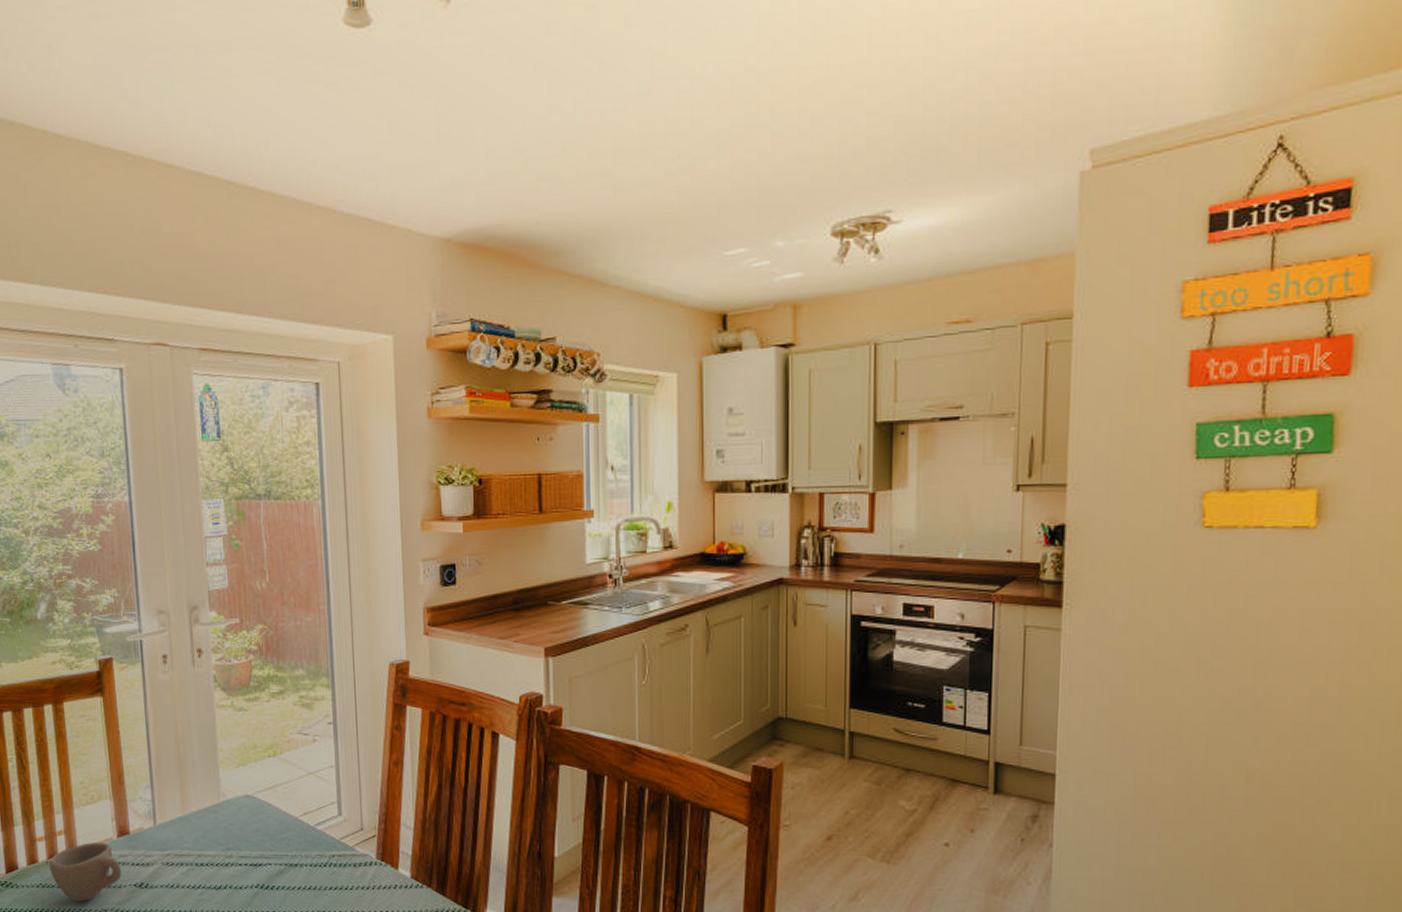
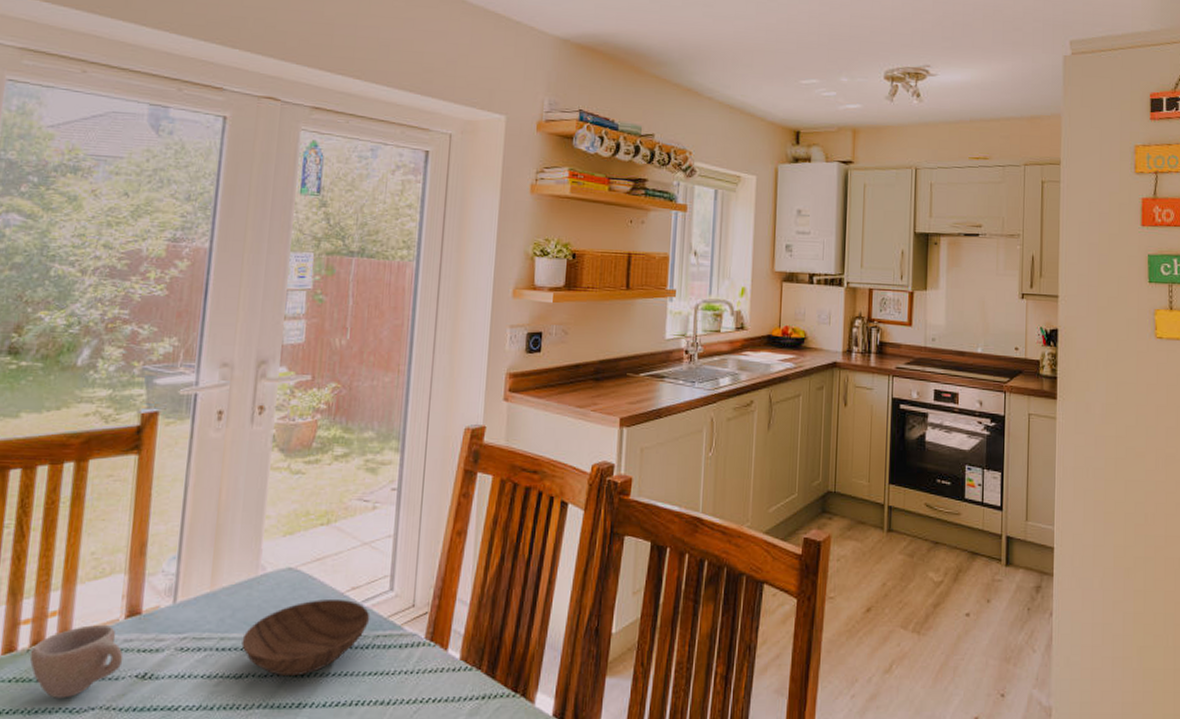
bowl: none [216,822,324,889] -> present [241,598,370,677]

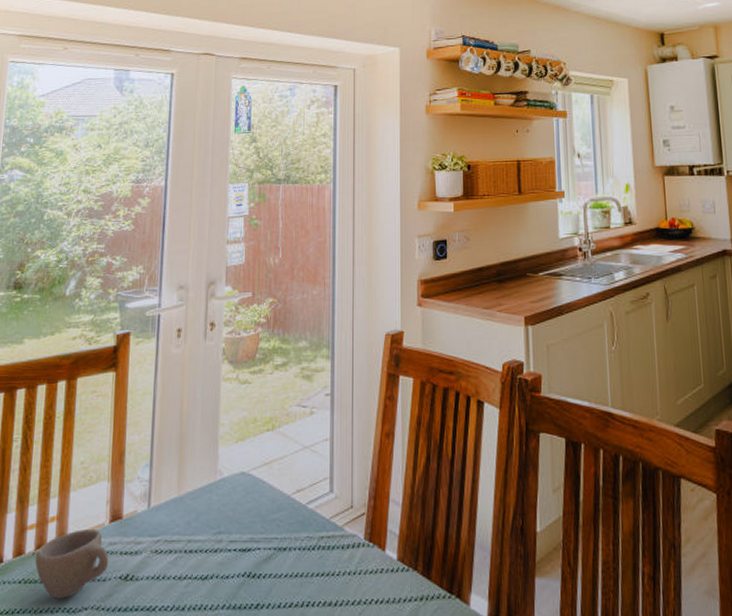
bowl: present [241,598,370,677] -> none [206,501,314,578]

